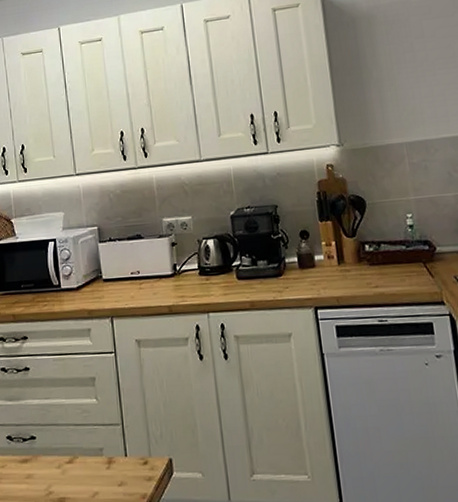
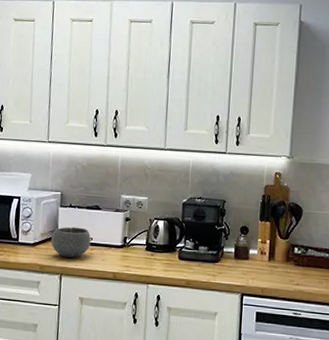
bowl: none [95,261,139,297] -> present [51,226,91,258]

